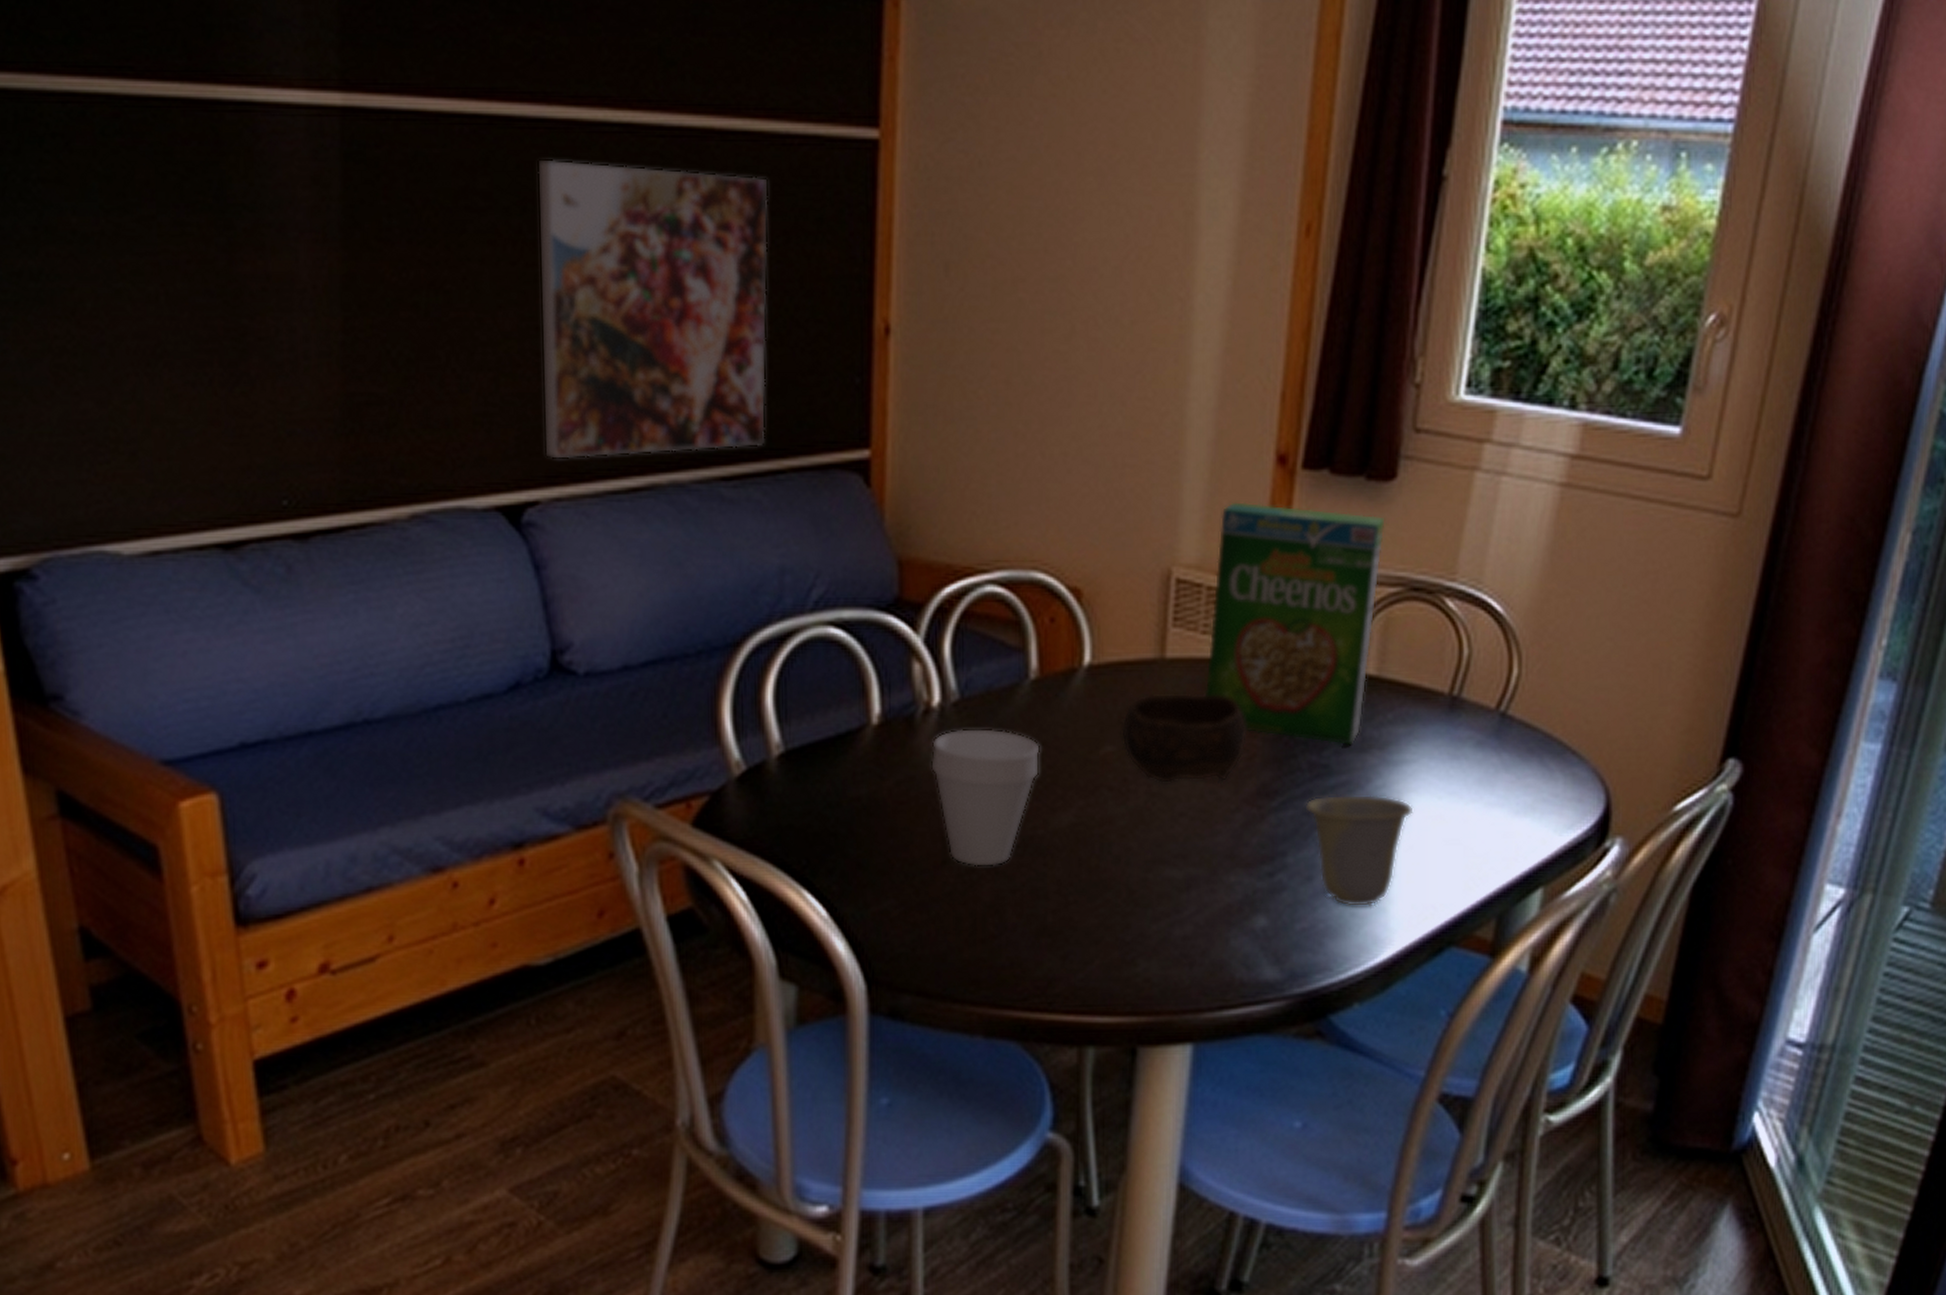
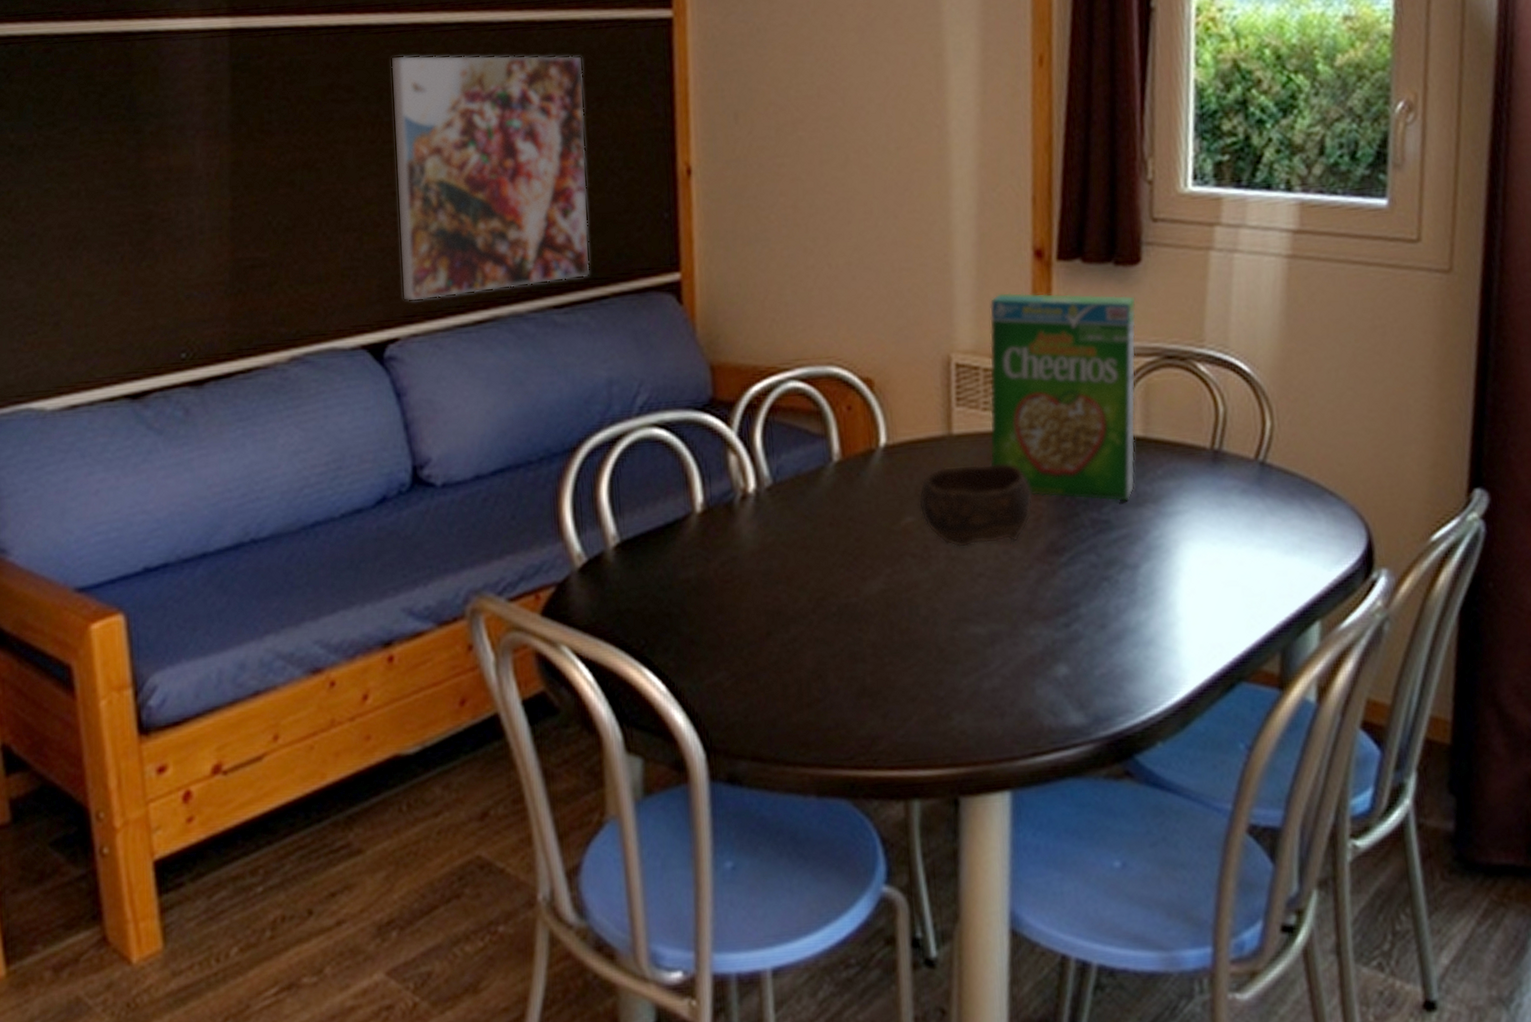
cup: present [930,728,1041,868] -> none [750,508,849,637]
cup: present [1305,794,1414,907] -> none [1091,545,1192,651]

